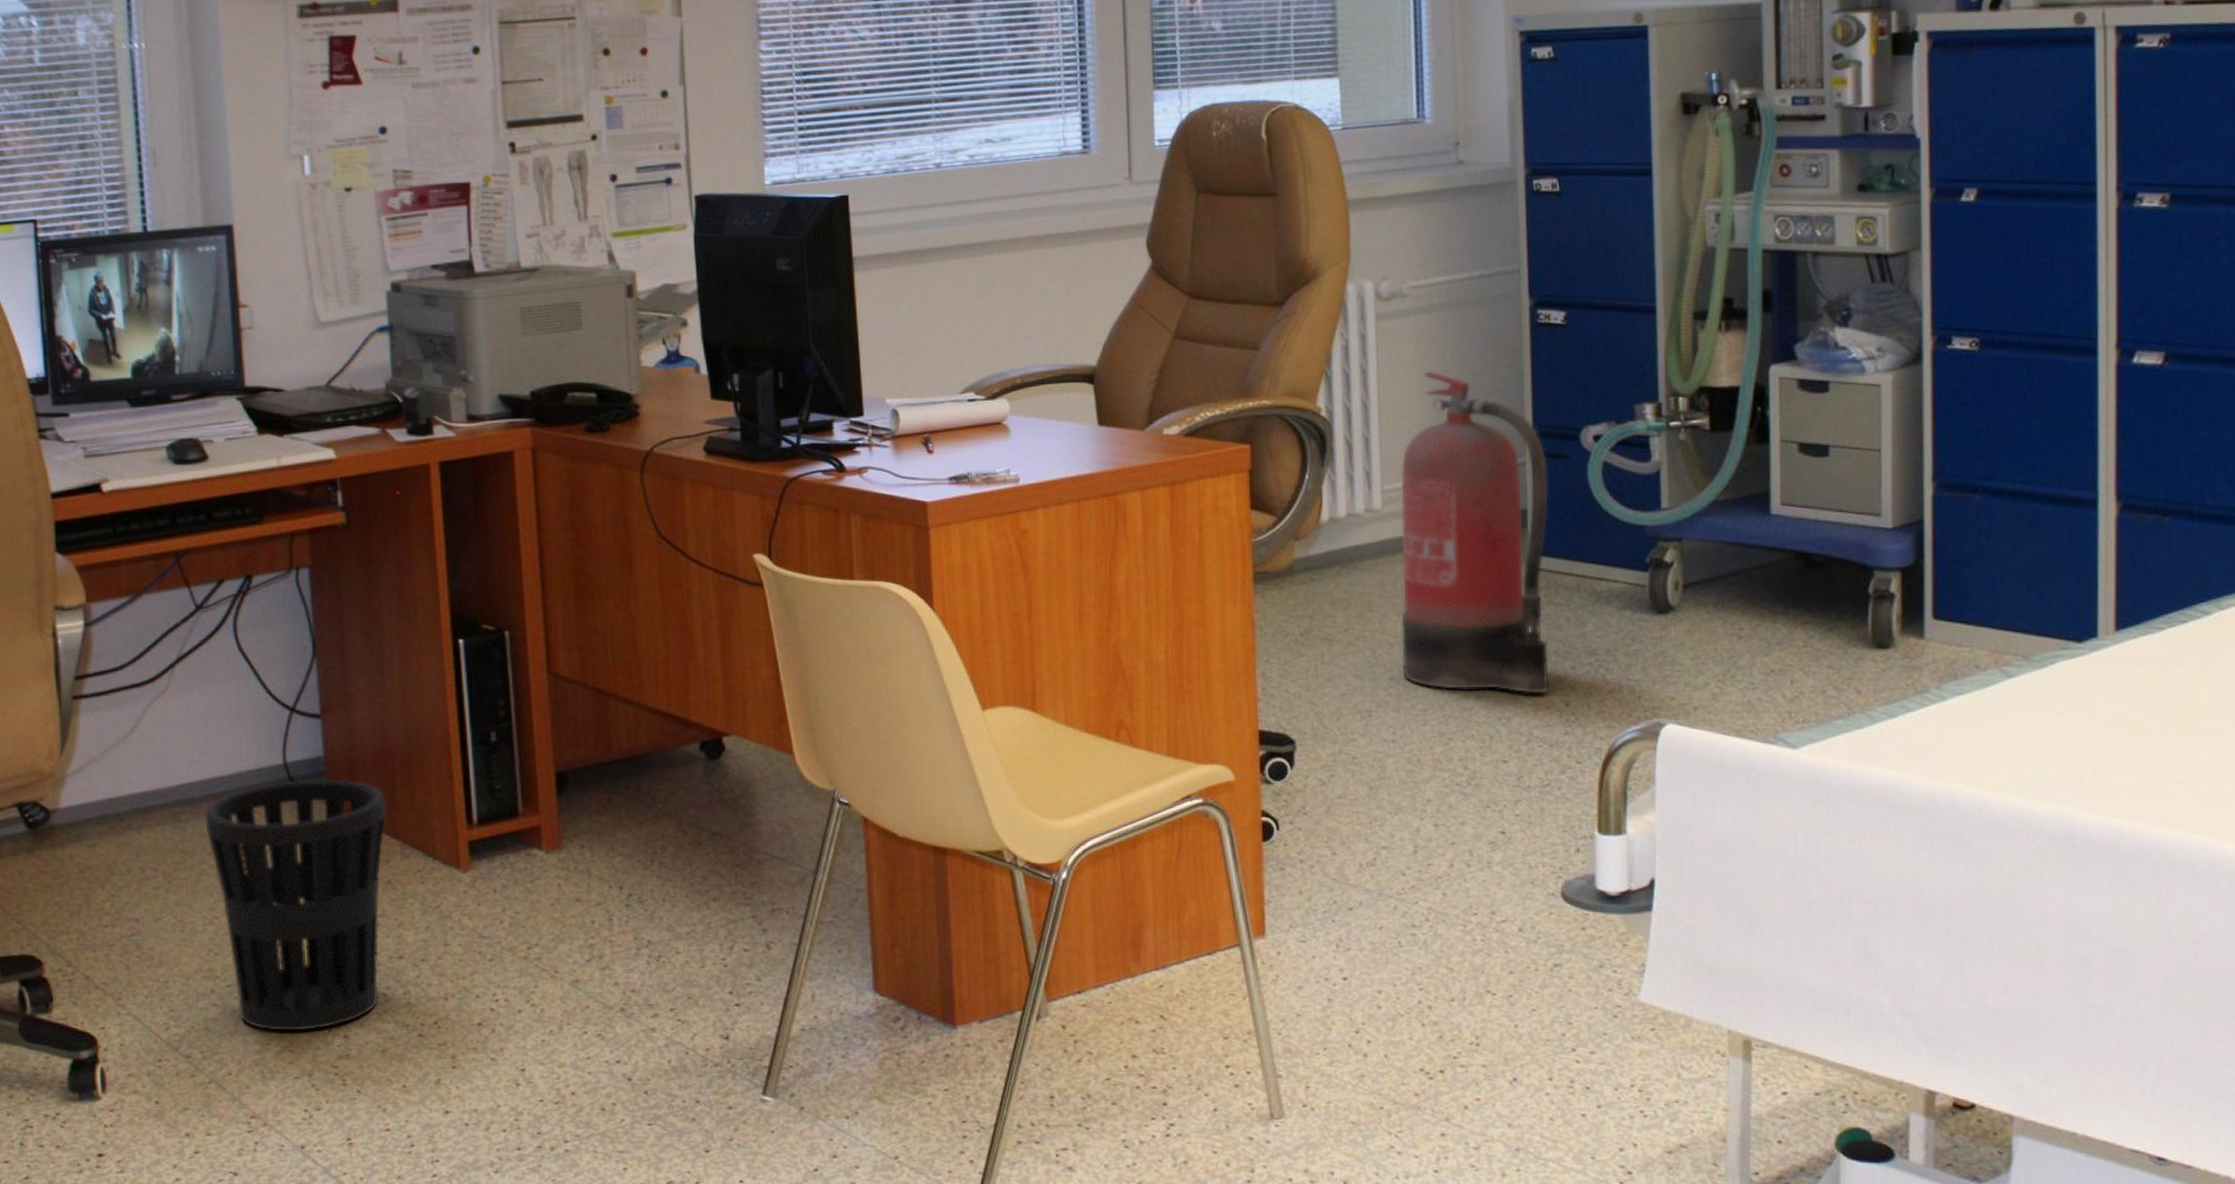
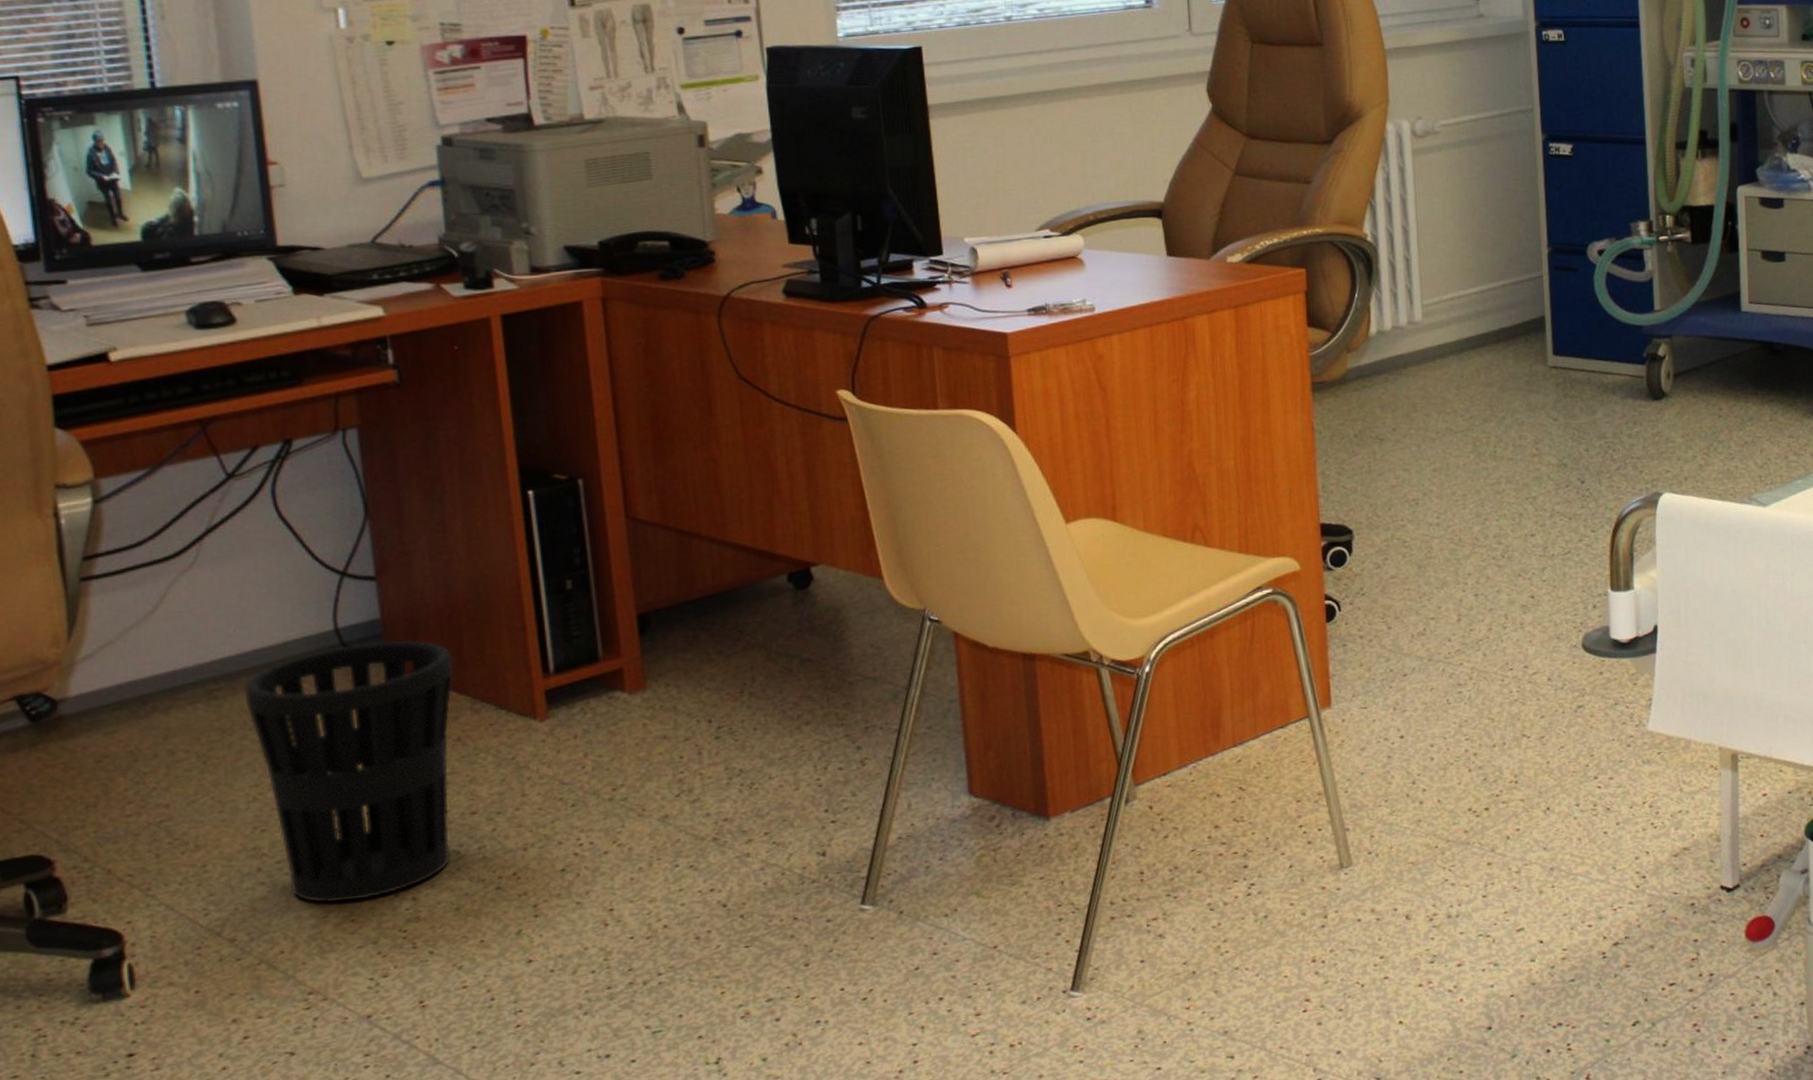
fire extinguisher: present [1400,371,1549,694] -> none [1437,198,1567,476]

